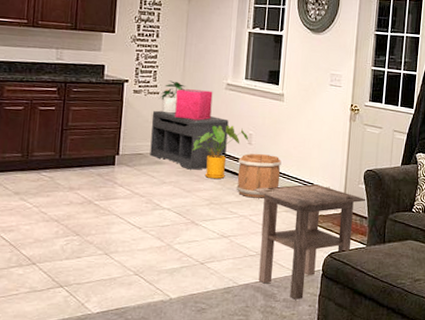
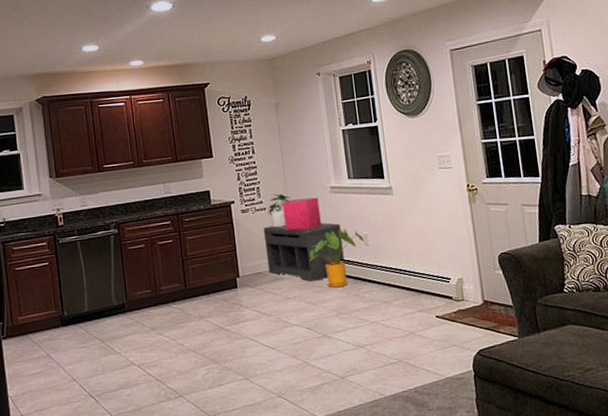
bucket: present [236,153,282,198] -> none [358,253,407,302]
side table: present [253,184,366,300] -> none [380,277,507,407]

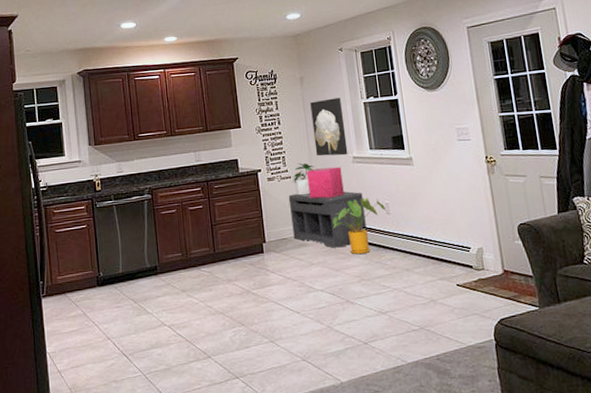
wall art: none [286,125,326,187] -> present [310,97,348,157]

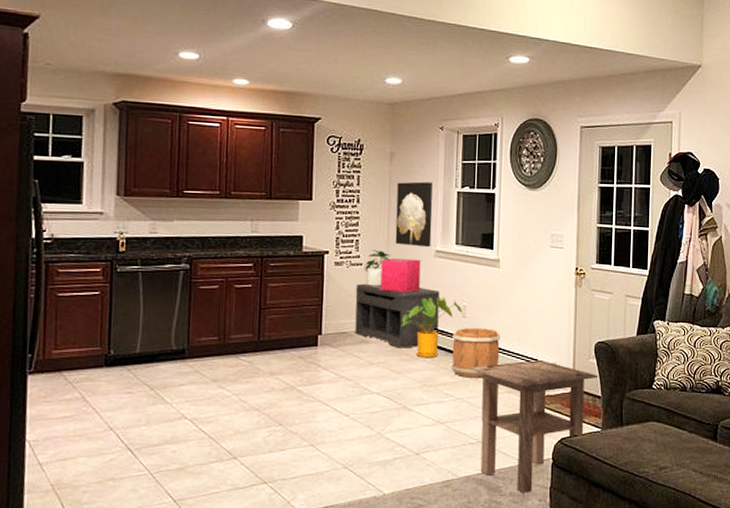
bucket: none [380,222,428,269] -> present [451,328,501,378]
side table: none [401,246,527,375] -> present [470,360,599,493]

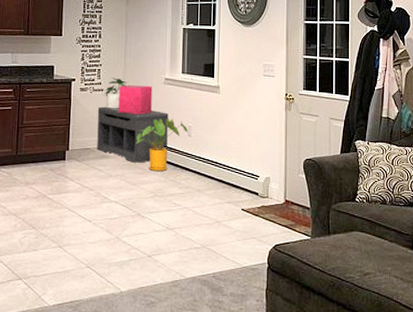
wall art: present [395,181,433,248] -> none [130,20,162,76]
bucket: present [451,328,501,378] -> none [179,146,221,190]
side table: present [470,360,599,493] -> none [195,175,307,294]

